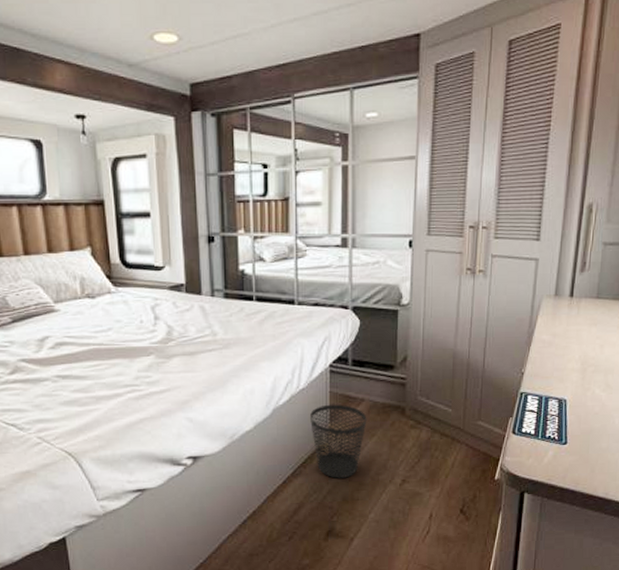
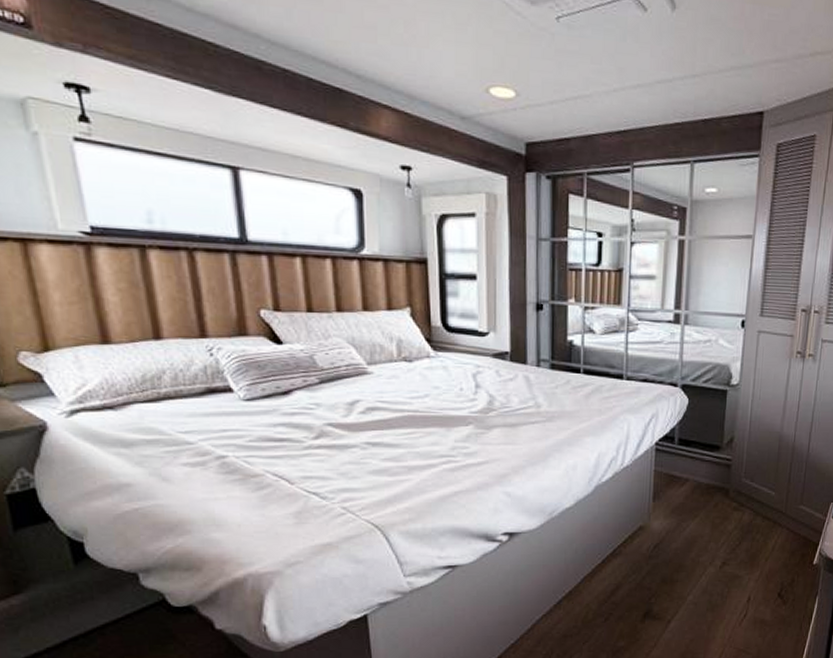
wastebasket: present [310,404,367,478] -> none [633,483,691,559]

